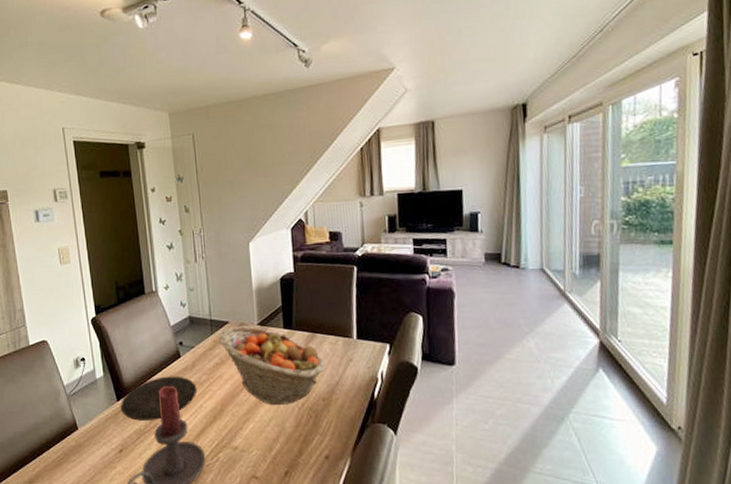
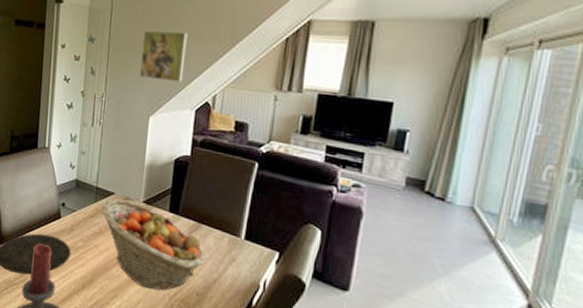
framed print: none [229,157,274,207] -> present [139,30,188,82]

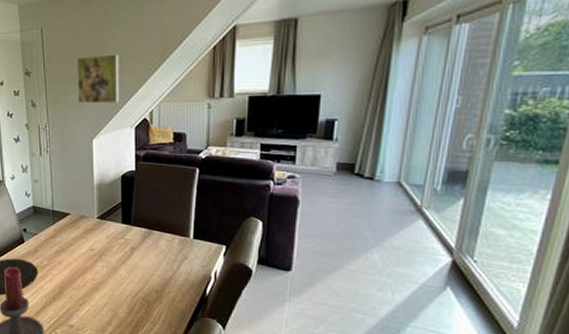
fruit basket: present [102,198,207,291] -> none [61,218,161,293]

